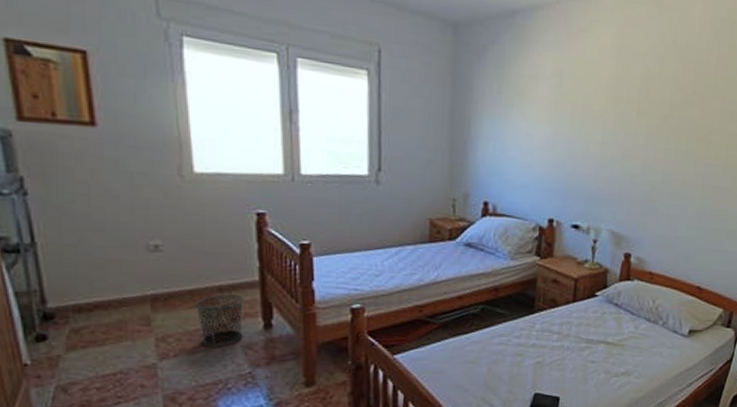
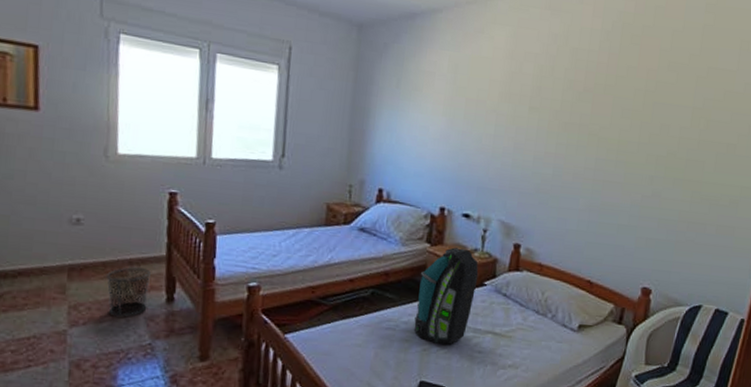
backpack: none [526,259,590,356] -> present [413,247,479,345]

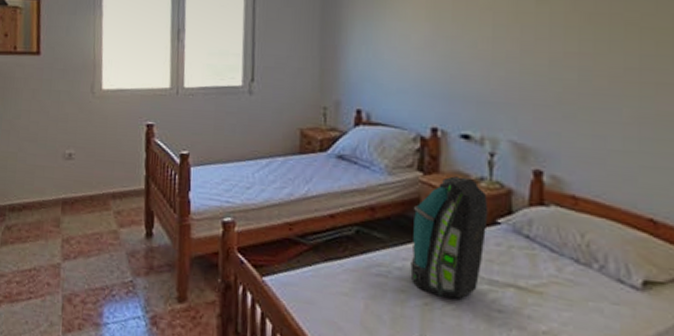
waste bin: present [106,266,151,317] -> none [93,200,131,252]

